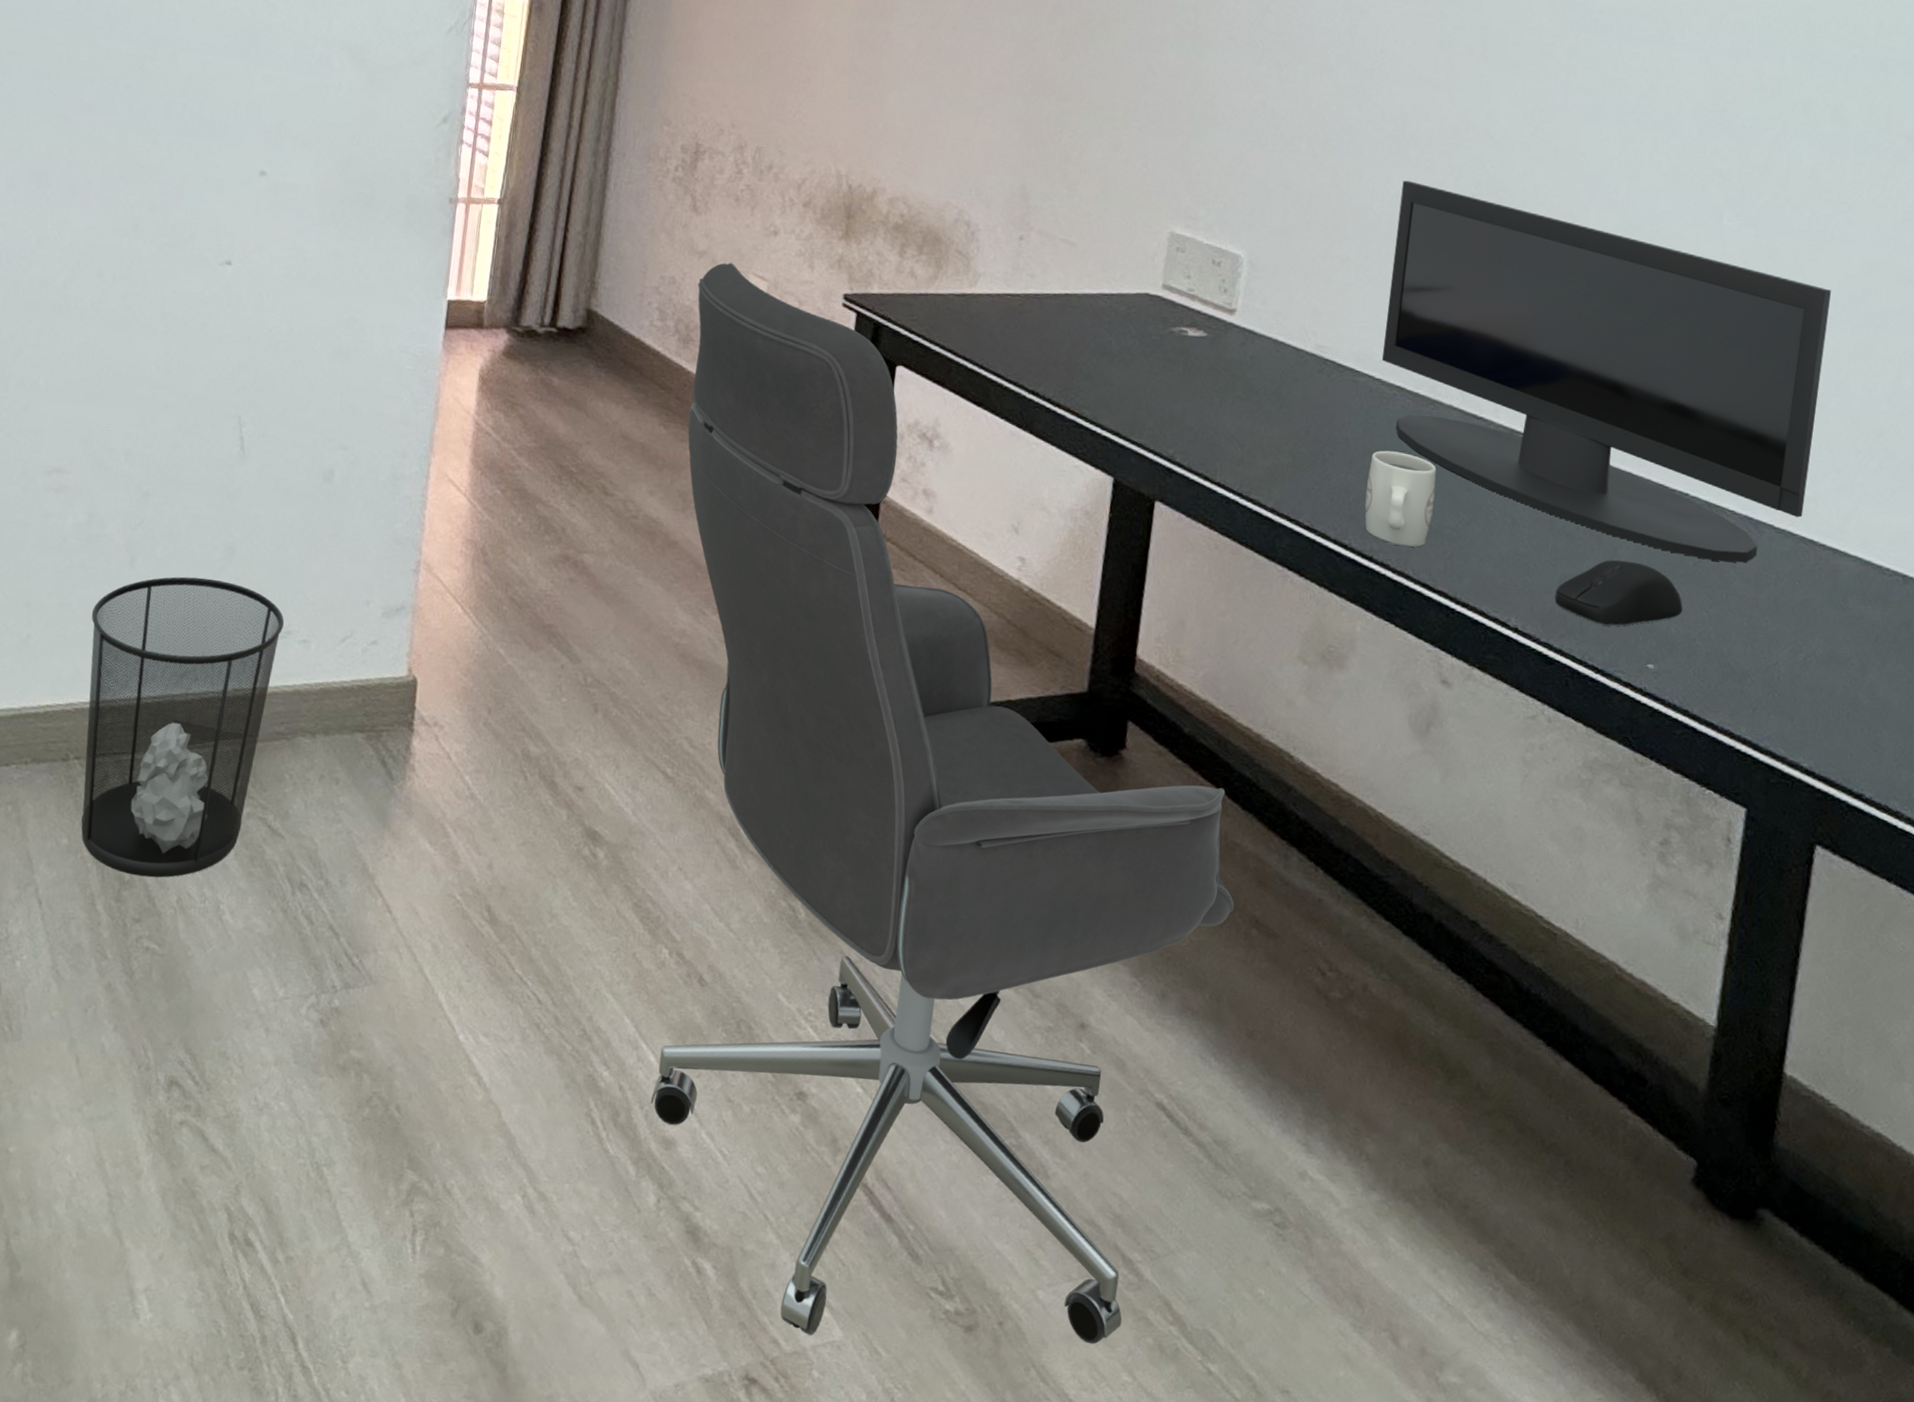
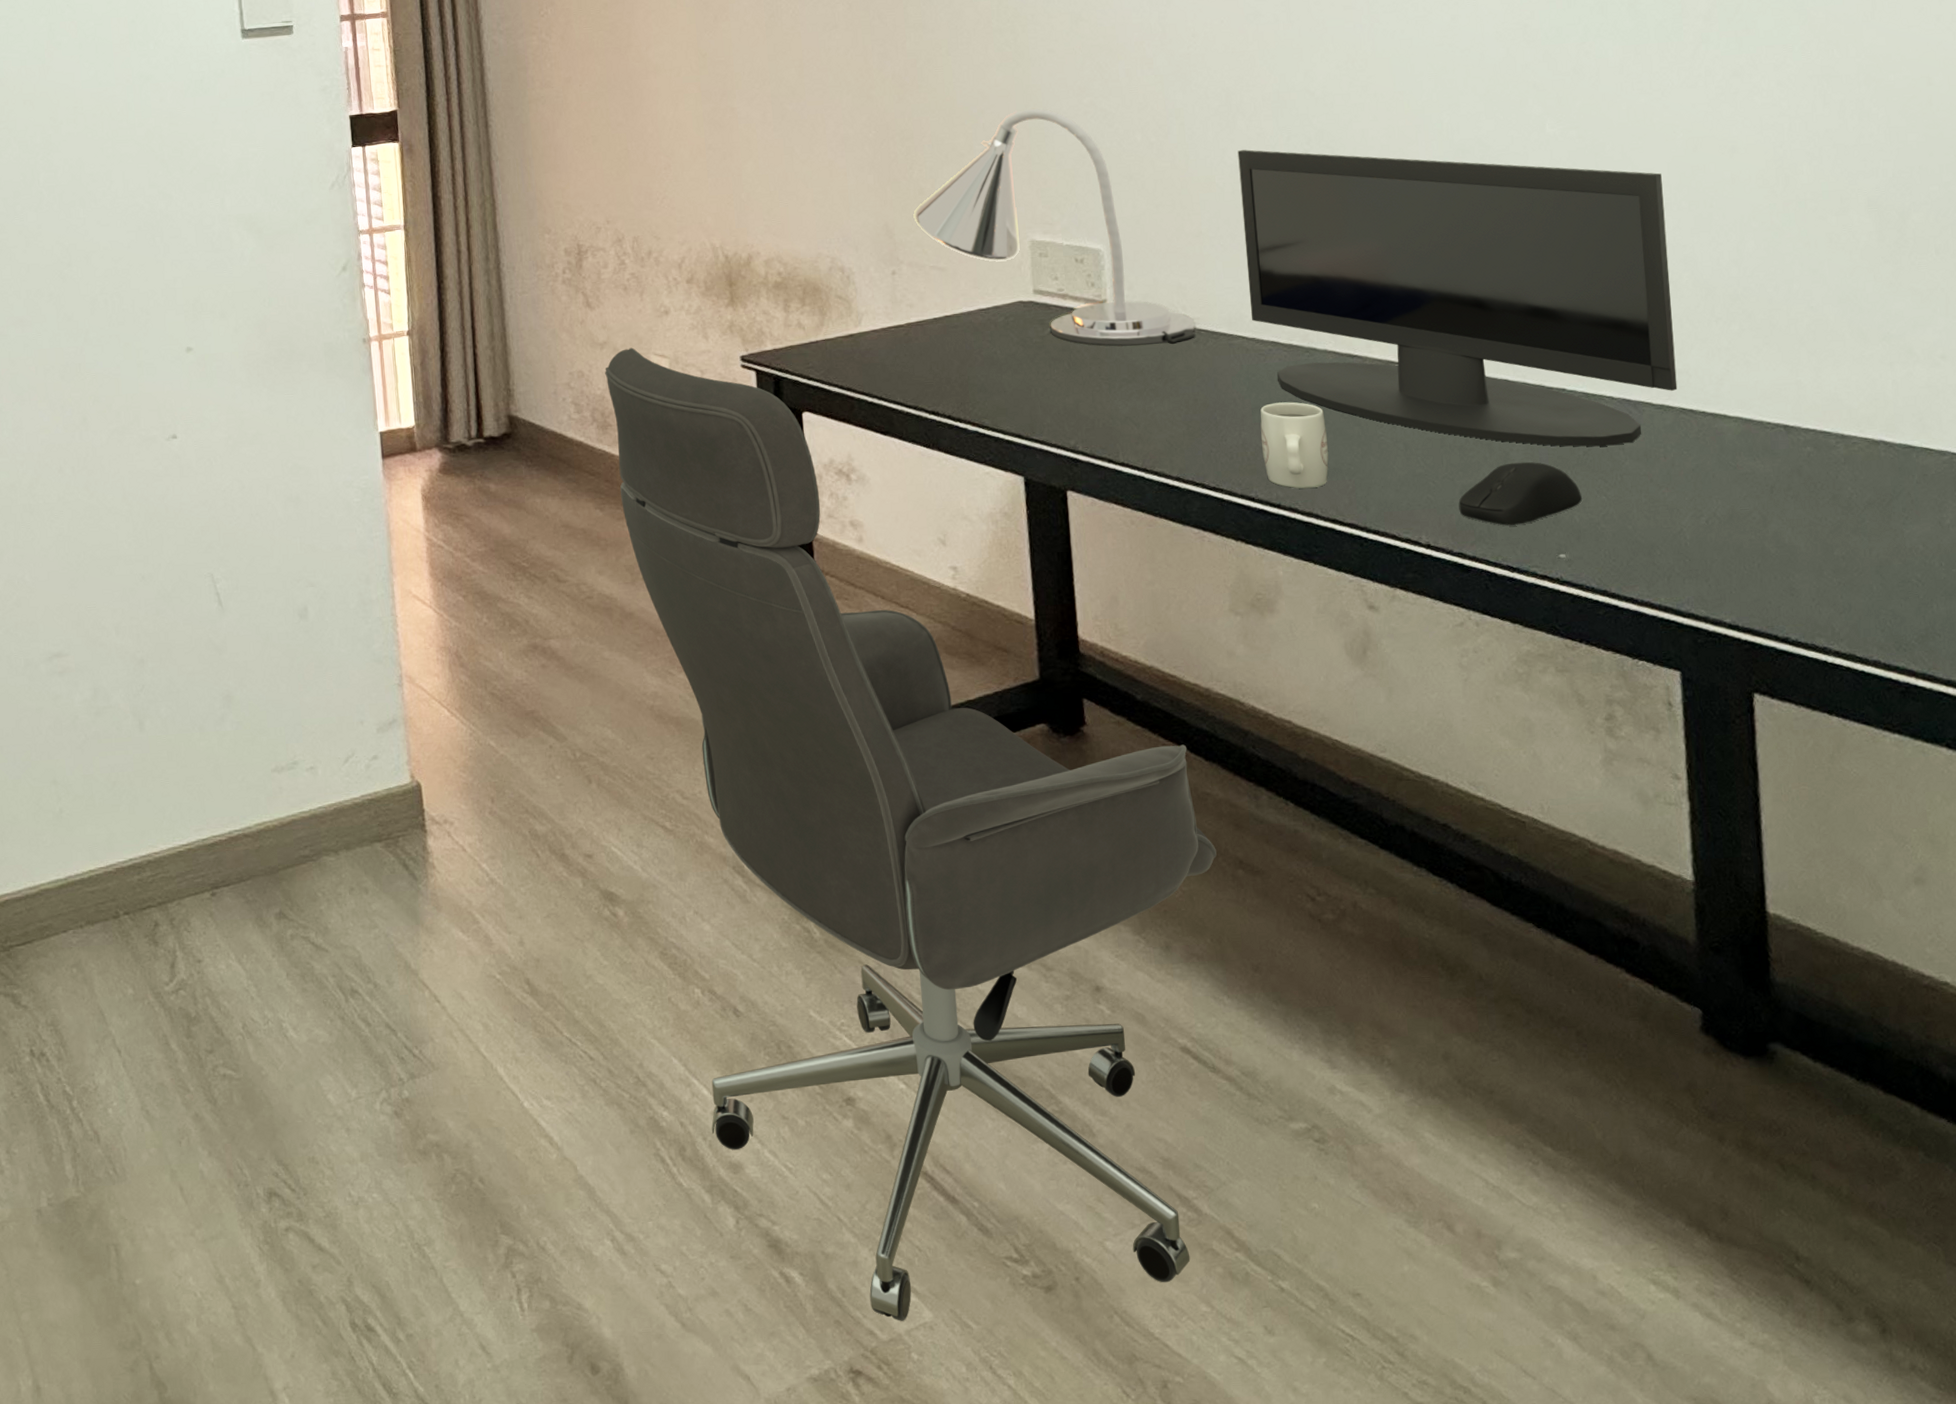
waste bin: present [81,577,285,878] -> none [113,727,290,1011]
table lamp: none [1055,94,1322,370] -> present [915,108,1196,347]

